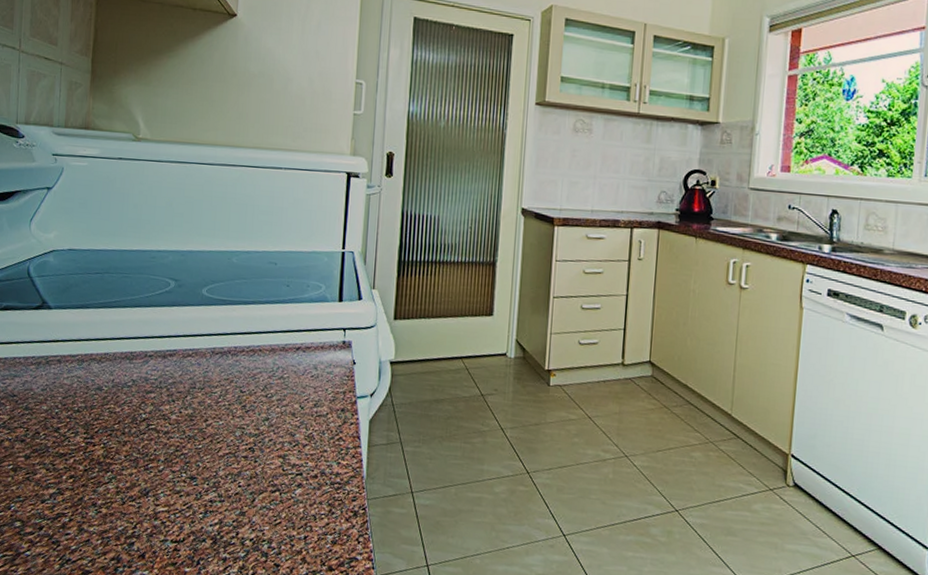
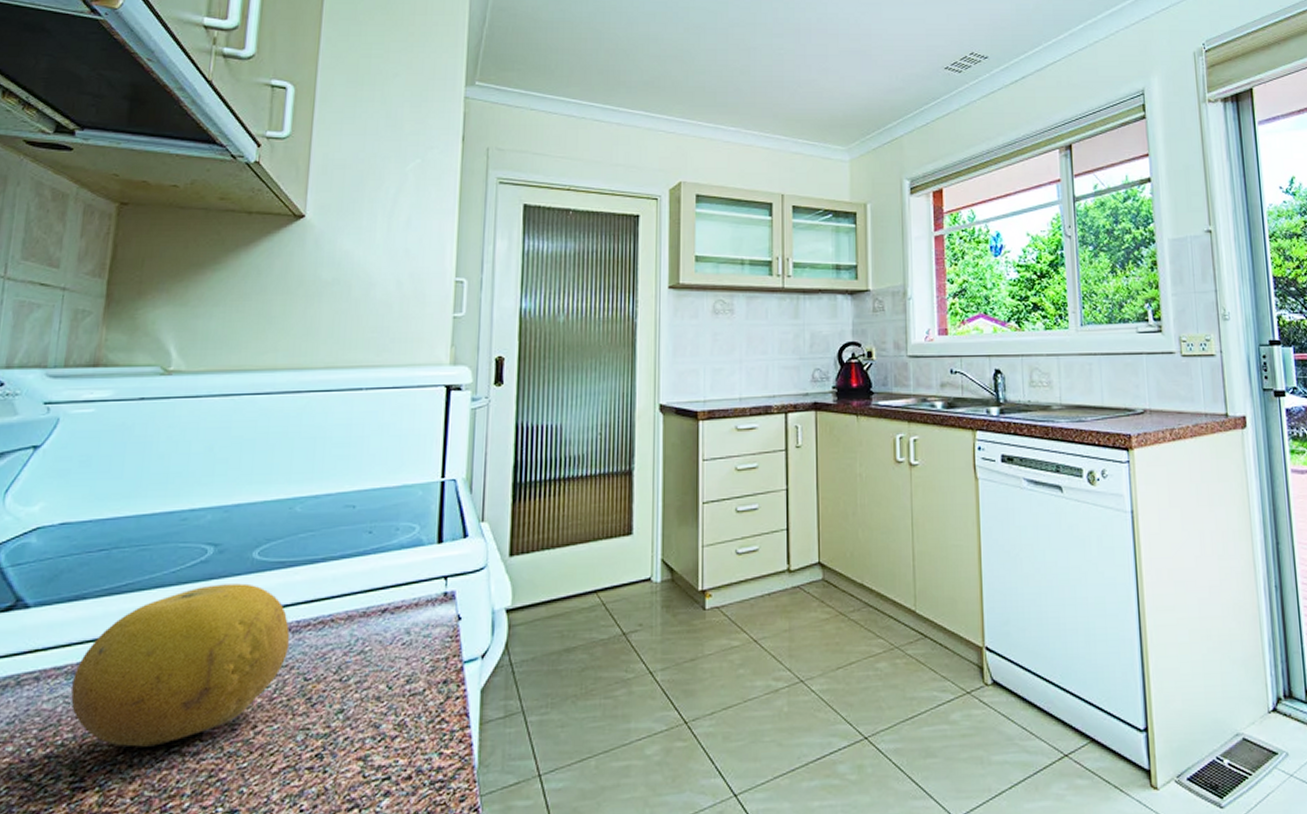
fruit: none [81,310,230,423] -> present [70,583,290,747]

